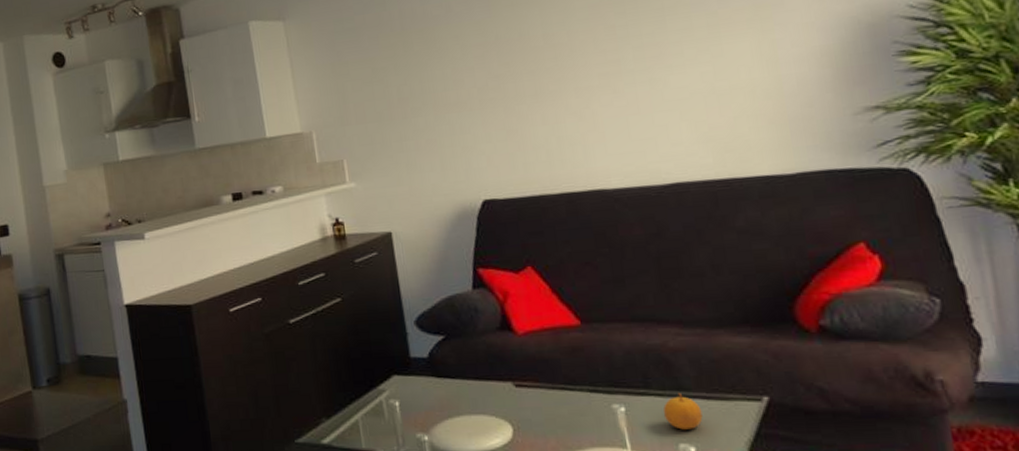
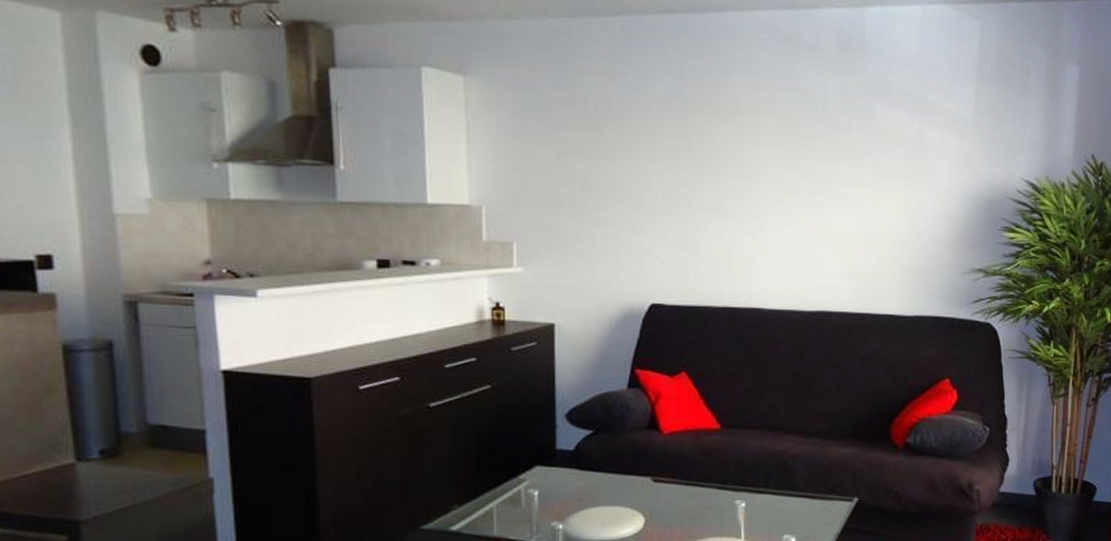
fruit: present [663,393,703,430] -> none [776,493,806,523]

